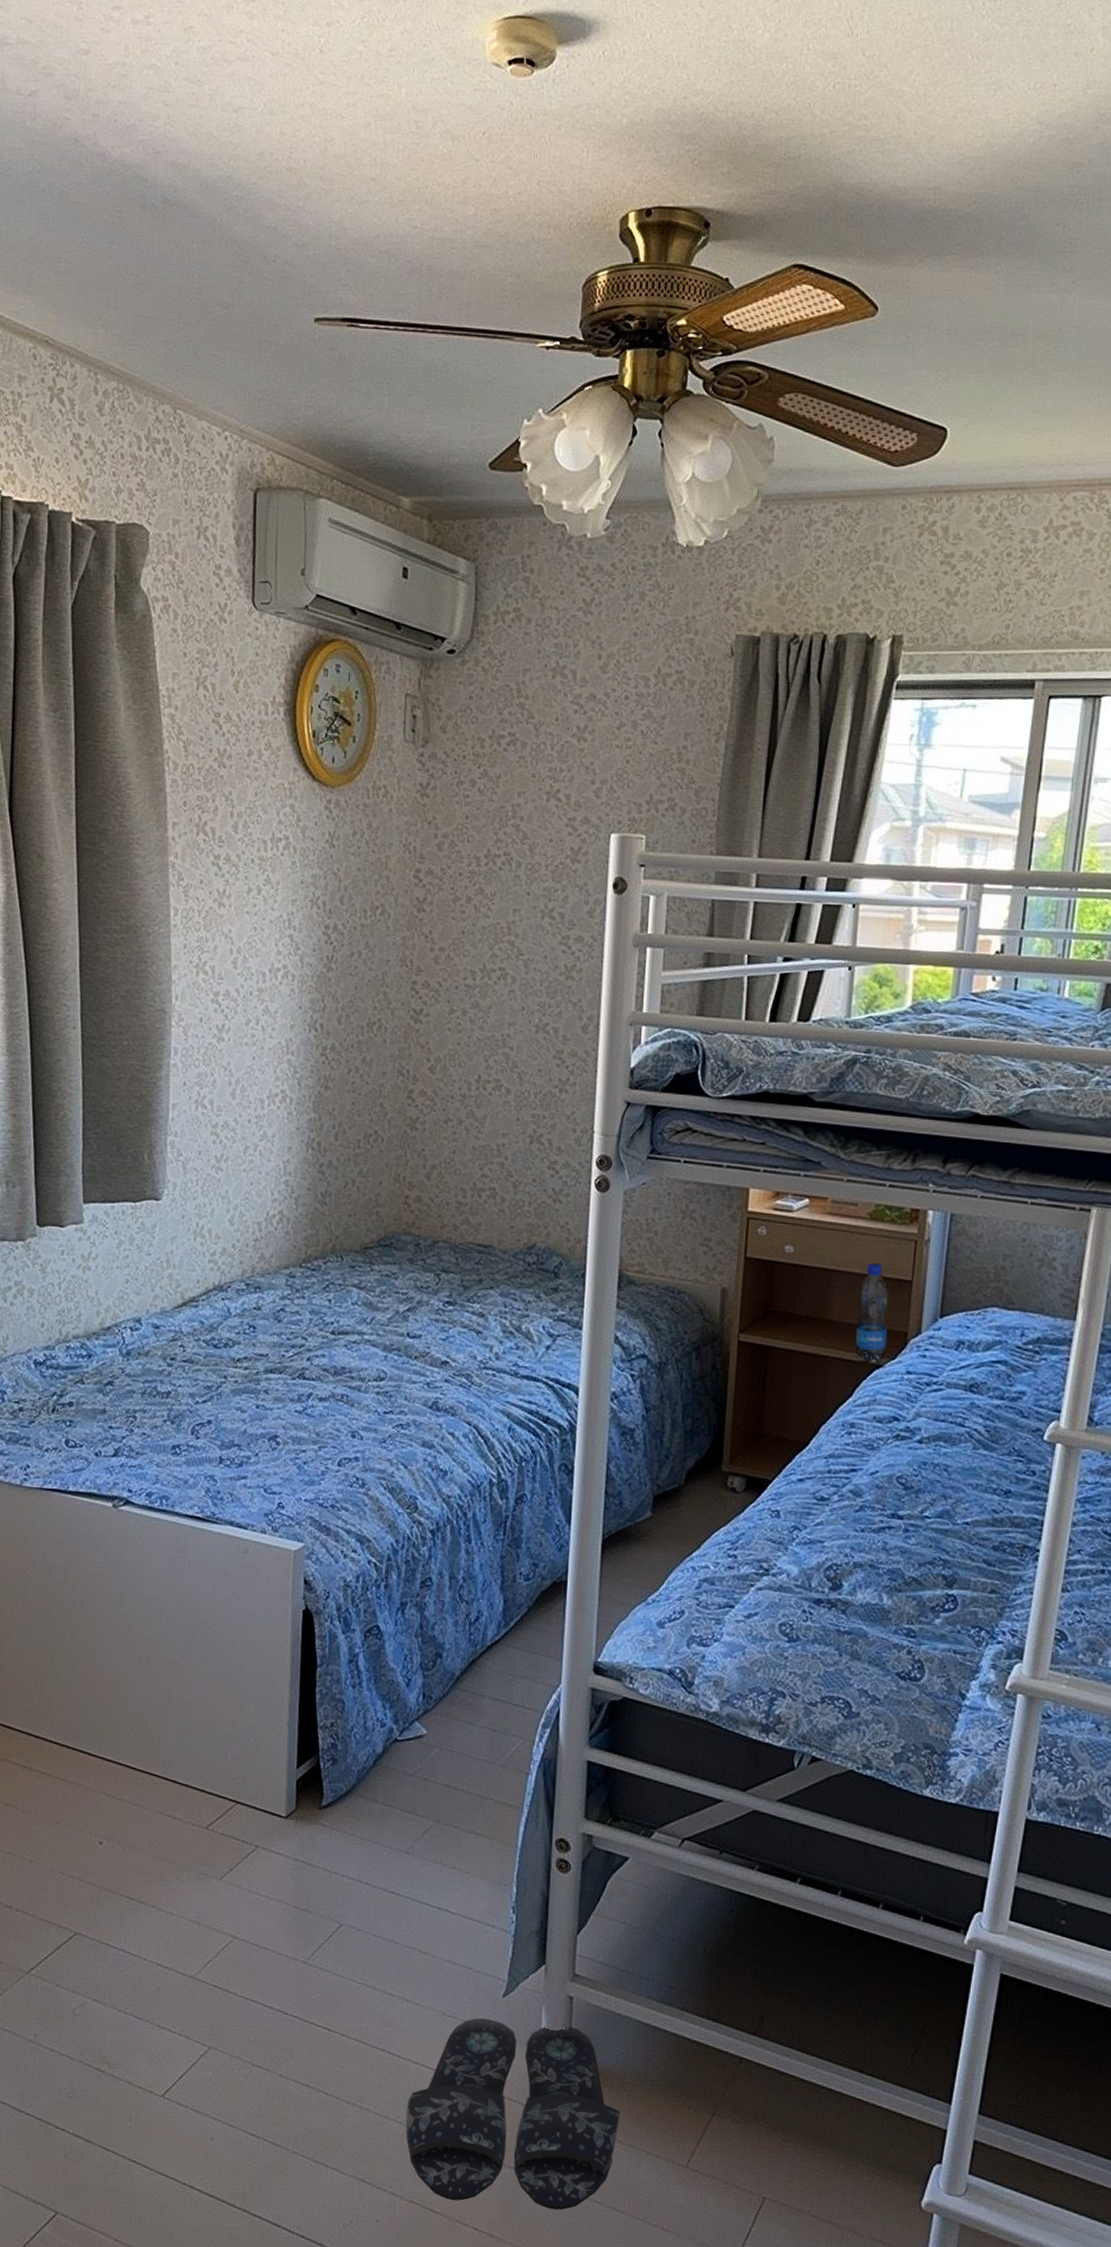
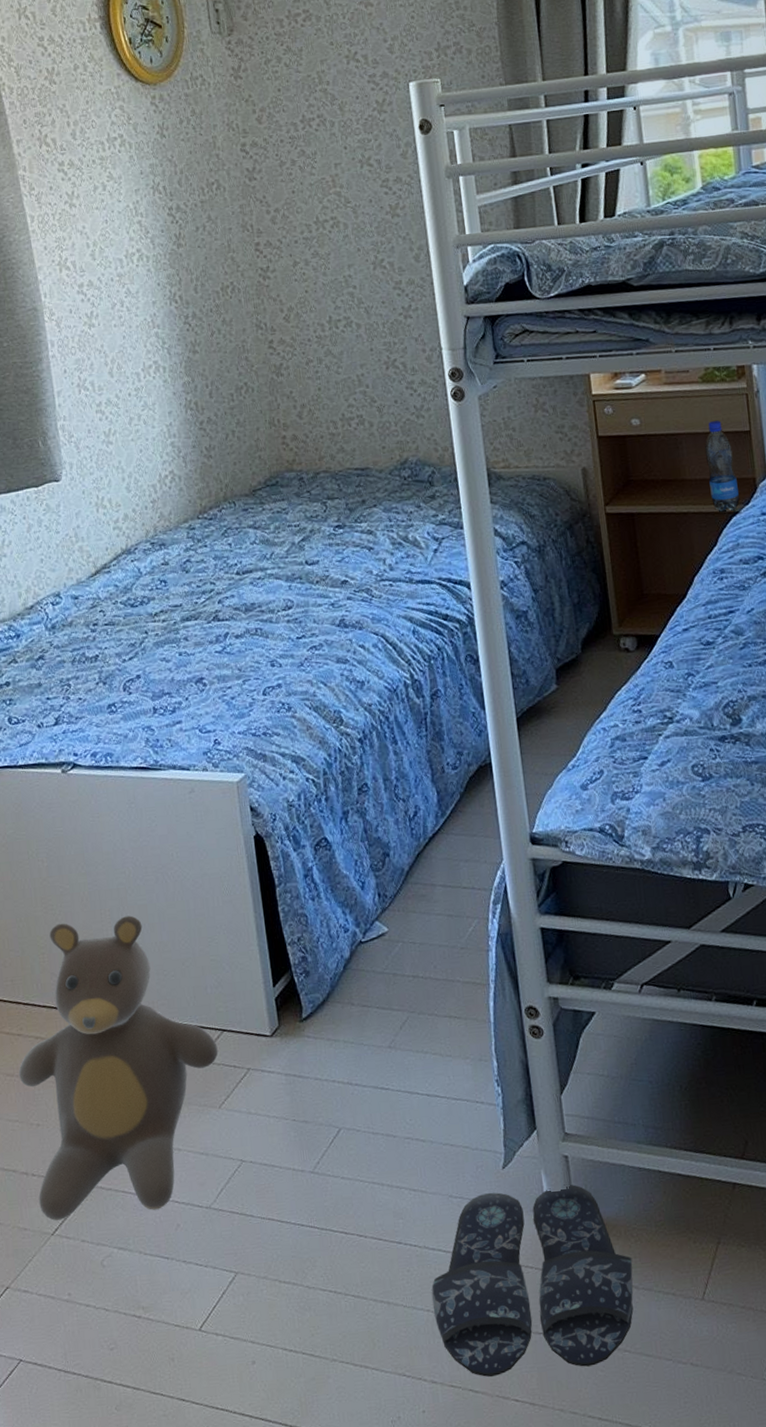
teddy bear: none [18,1661,229,1969] -> present [18,915,219,1221]

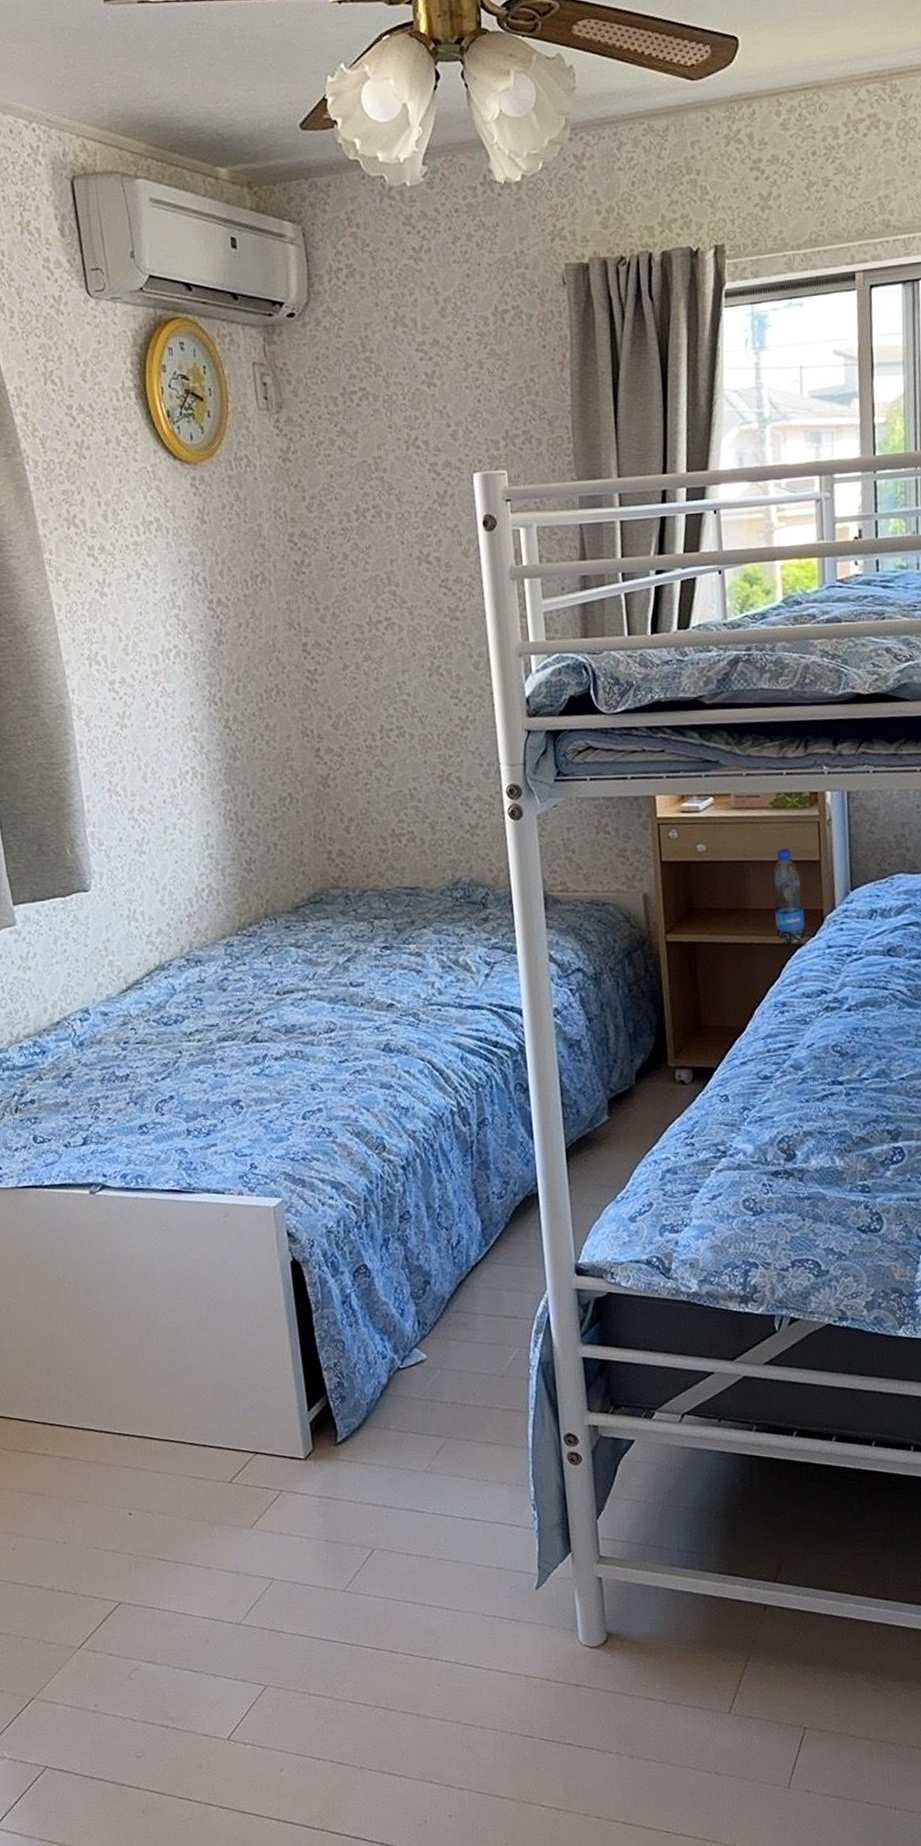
teddy bear: present [18,915,219,1221] -> none [44,1338,251,1635]
slippers: present [431,1184,633,1377] -> none [461,1604,662,1784]

